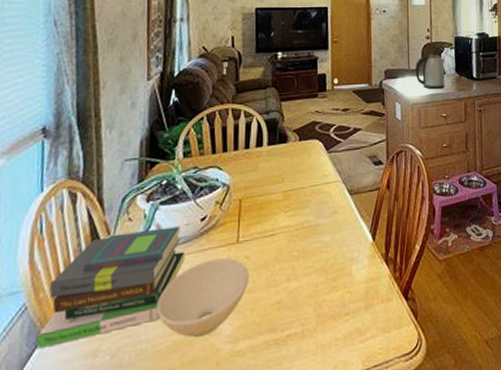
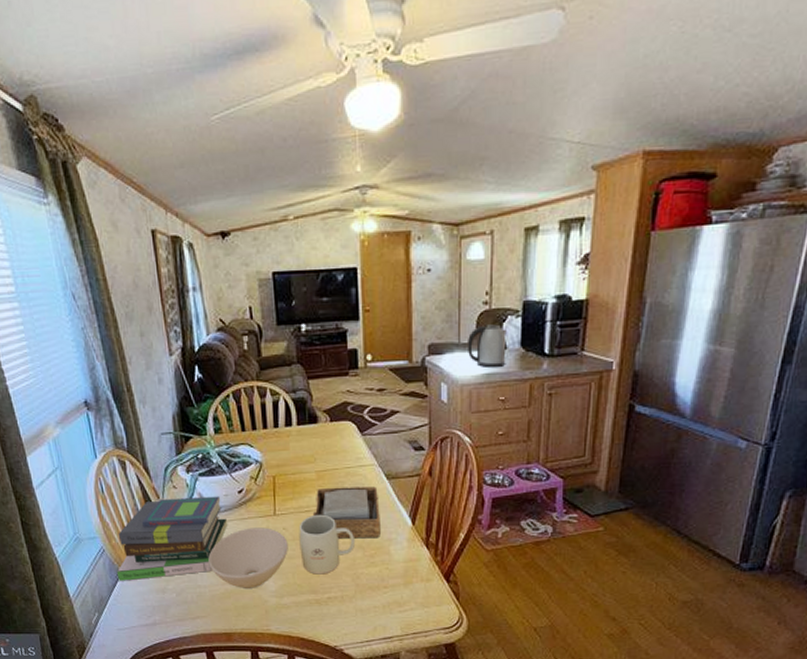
mug: none [261,237,319,309] -> present [298,514,356,575]
napkin holder: none [277,203,343,263] -> present [312,486,380,539]

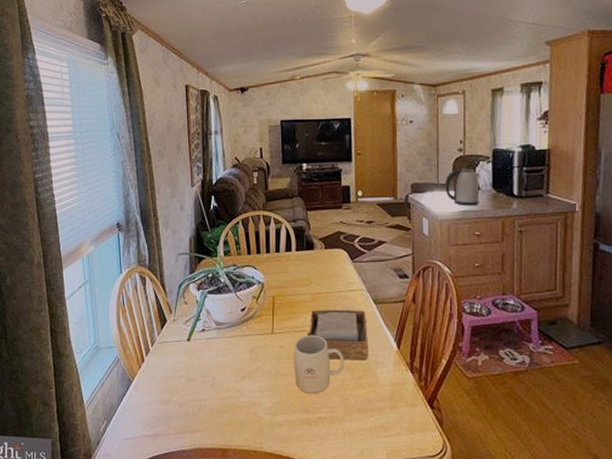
books: present [116,496,228,581] -> none [127,313,231,391]
bowl: present [208,527,288,588] -> none [210,344,283,404]

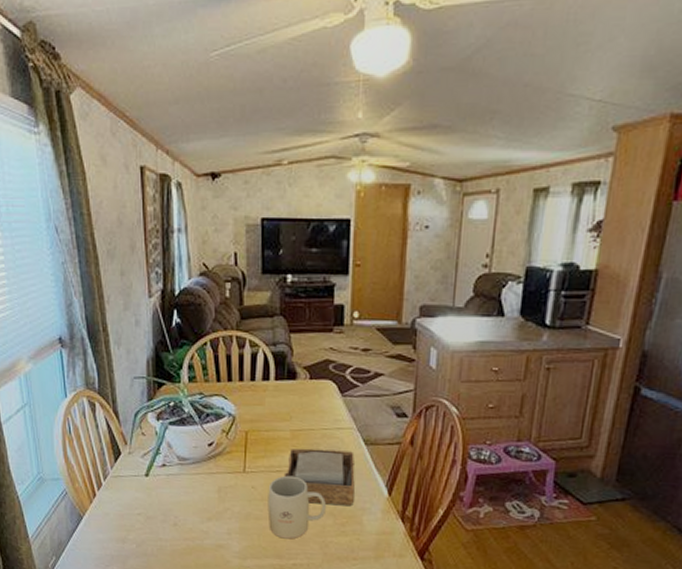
kettle: present [446,168,480,206] -> none [462,289,506,337]

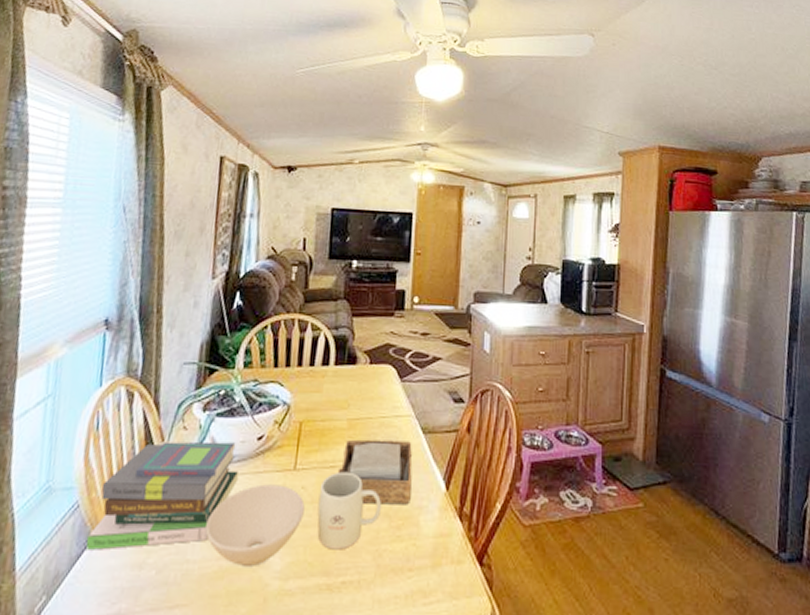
books: none [77,445,195,527] -> present [86,441,240,550]
bowl: none [172,483,256,547] -> present [205,484,305,566]

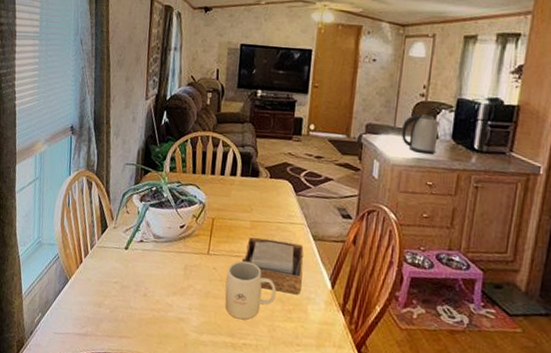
books: present [86,441,240,550] -> none [64,220,167,296]
bowl: present [205,484,305,566] -> none [143,261,216,320]
kettle: none [511,279,547,322] -> present [402,114,440,155]

